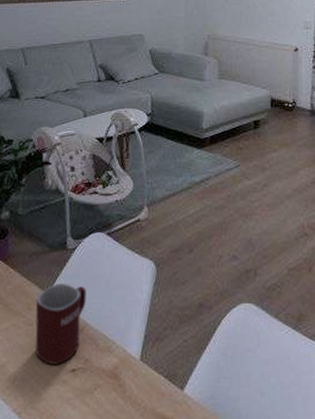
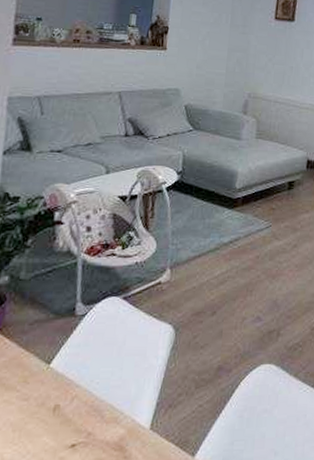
mug: present [35,283,86,365] -> none [29,353,95,441]

